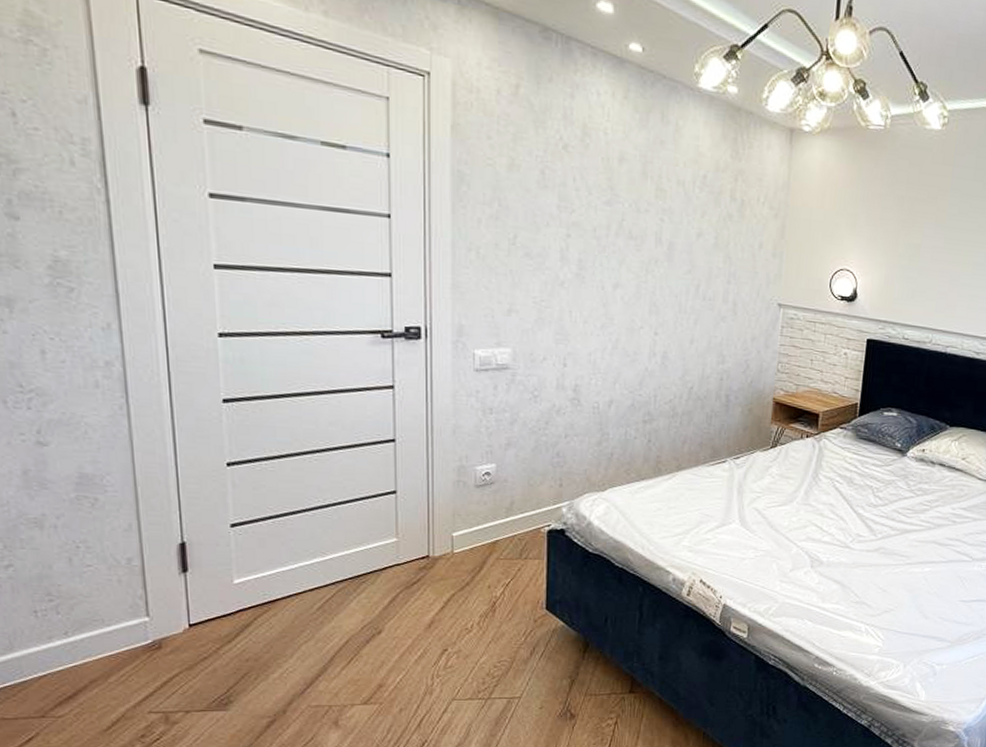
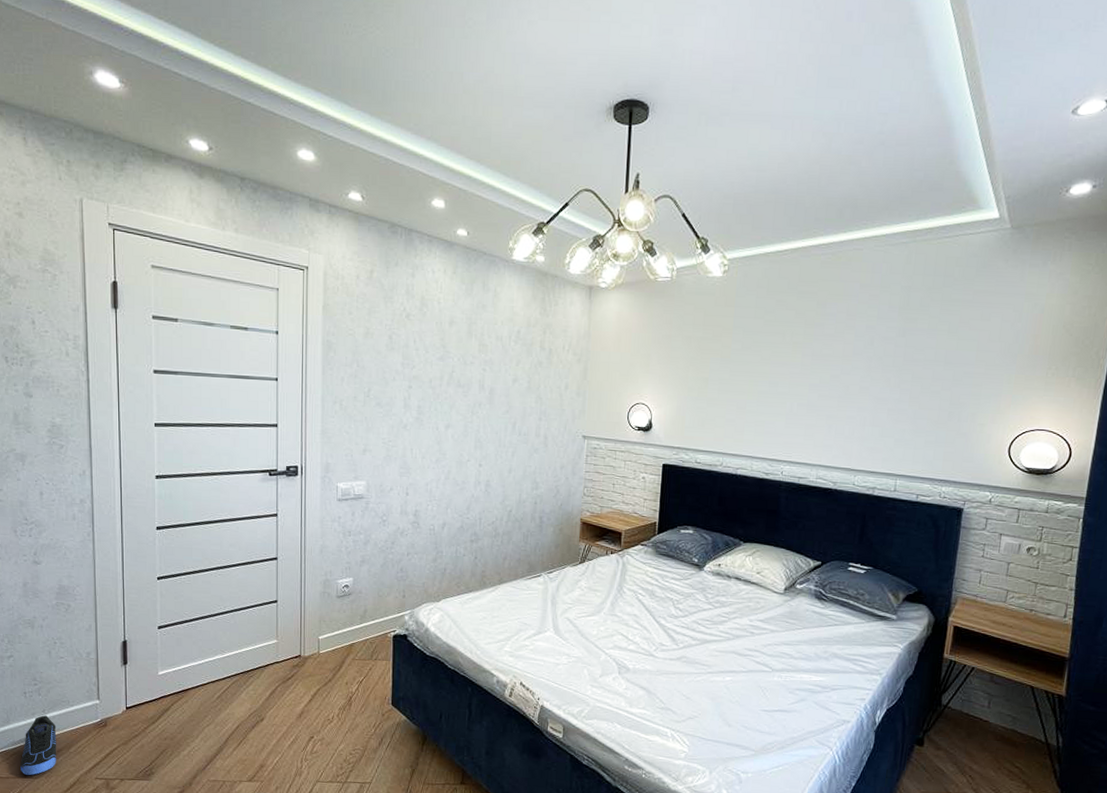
sneaker: none [34,639,90,713] -> present [20,715,57,775]

